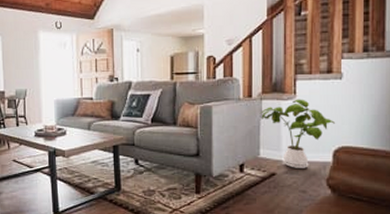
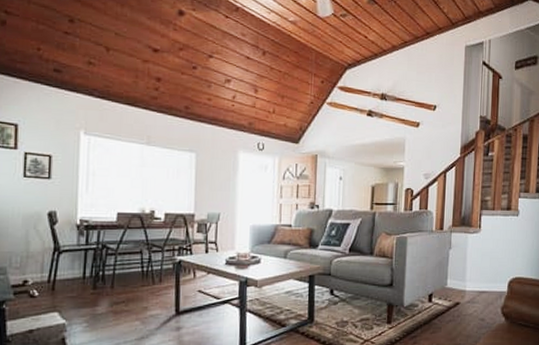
house plant: present [259,99,336,168] -> none [449,233,512,298]

